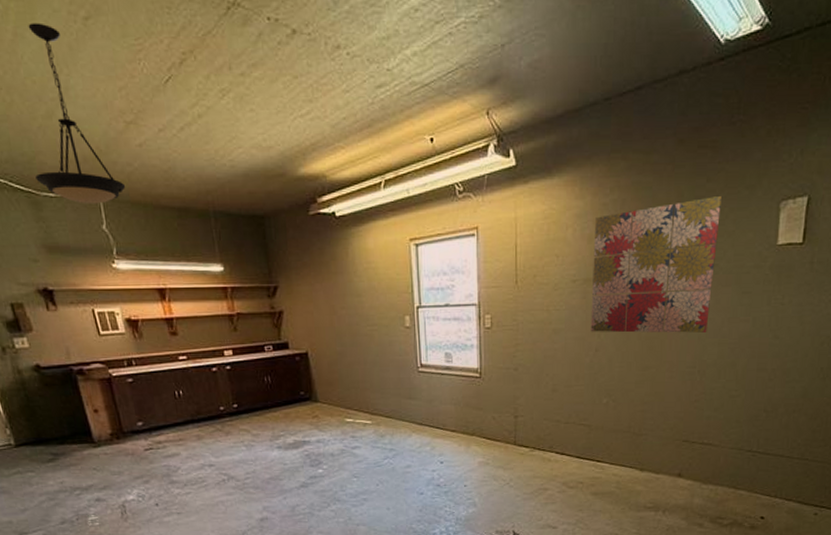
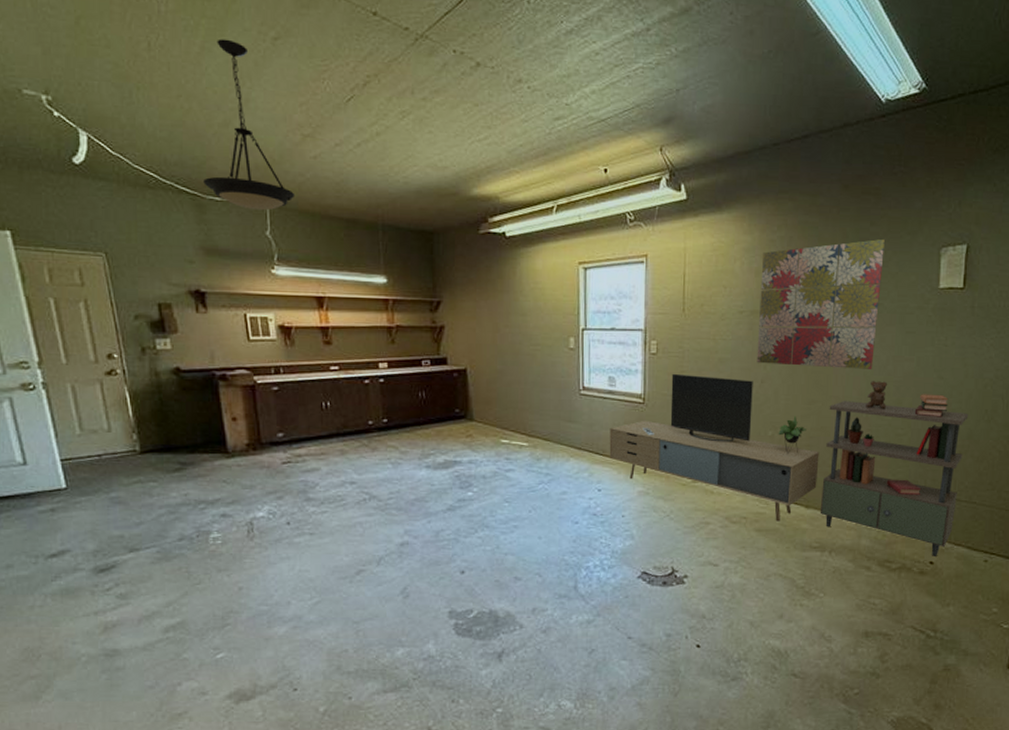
media console: none [448,346,654,485] -> present [609,373,820,522]
shelving unit: none [654,344,804,512] -> present [820,381,969,556]

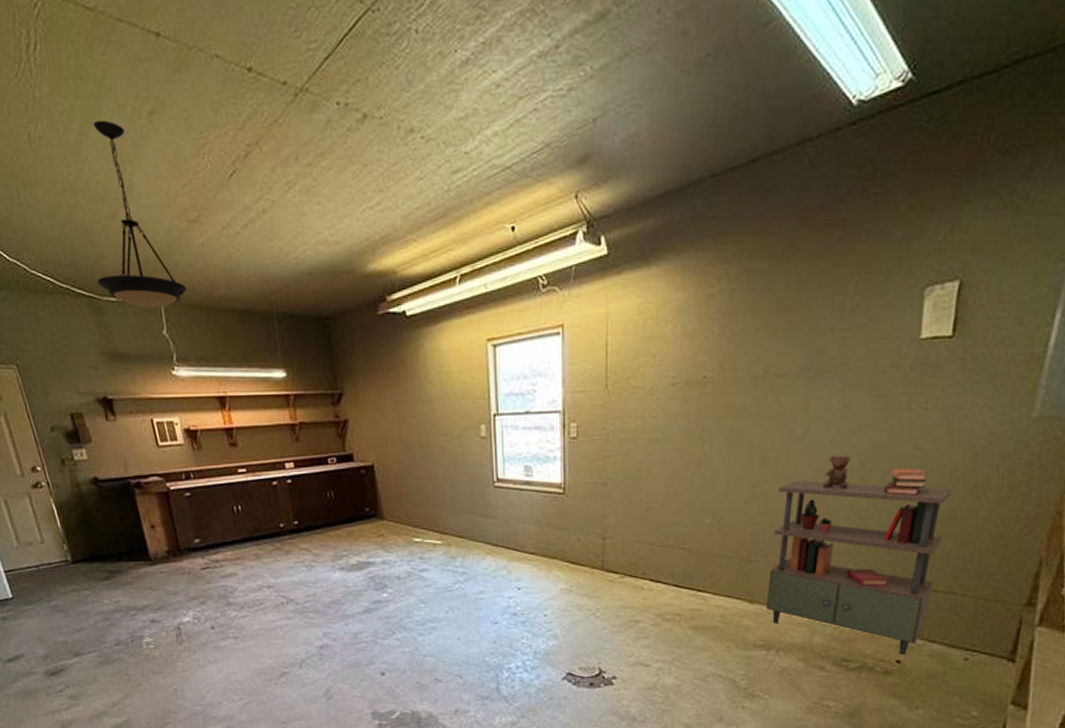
media console: present [609,373,820,522] -> none [528,458,766,619]
wall art: present [756,238,885,369] -> none [692,282,852,443]

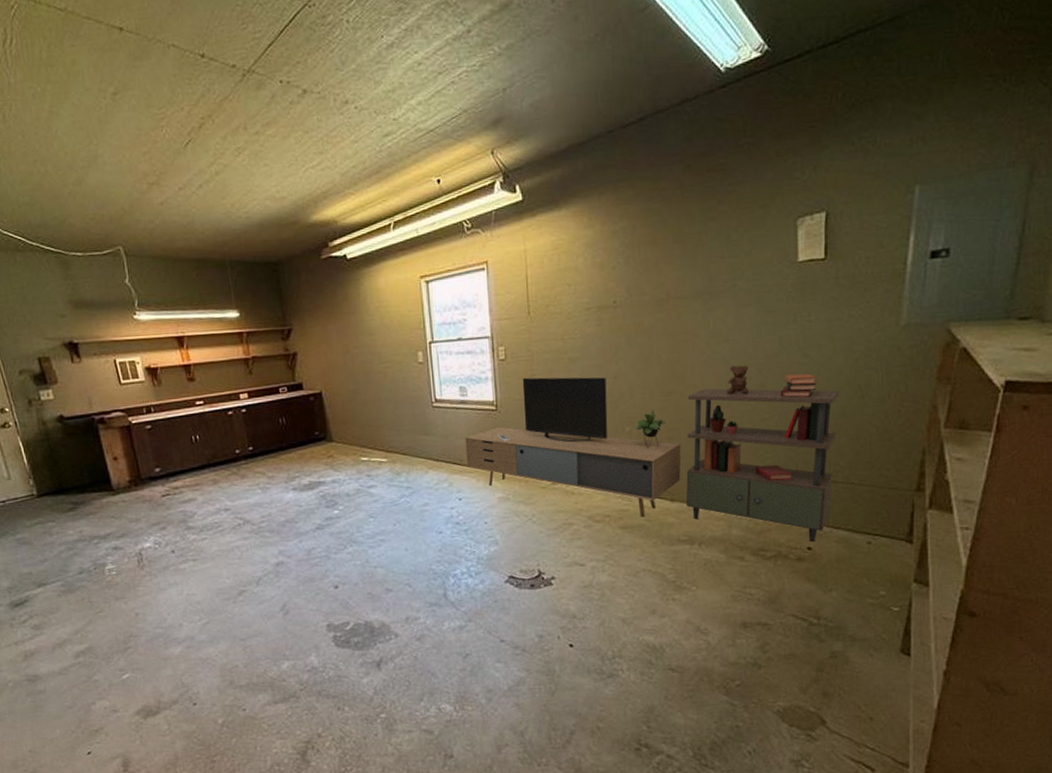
light fixture: present [93,120,188,309] -> none [62,101,148,261]
media console: none [528,458,766,619] -> present [465,377,681,518]

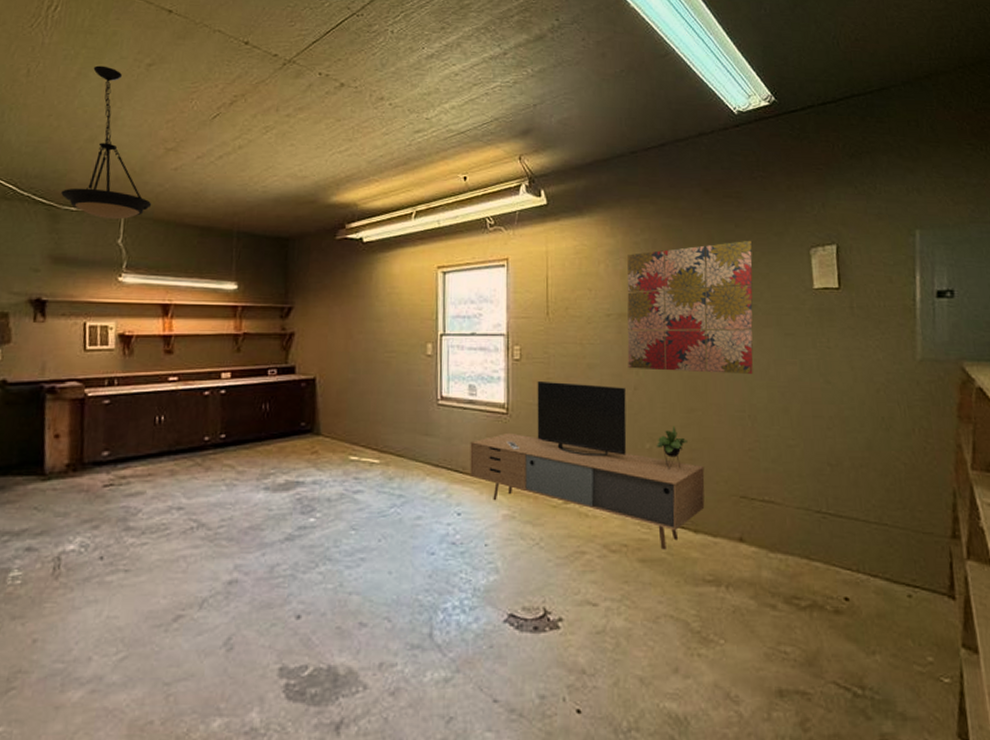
light fixture: none [62,101,148,261] -> present [61,65,152,220]
wall art: none [605,216,735,359] -> present [627,240,753,374]
shelving unit: present [686,365,840,542] -> none [710,387,866,591]

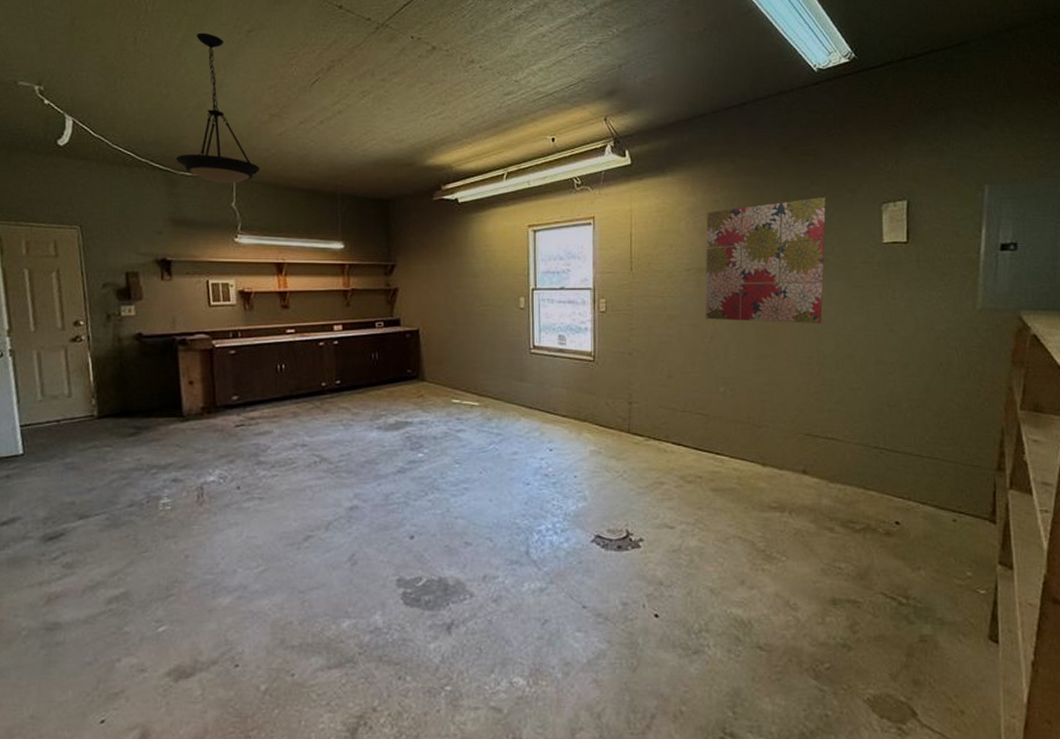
media console: present [470,380,705,550] -> none [560,330,773,481]

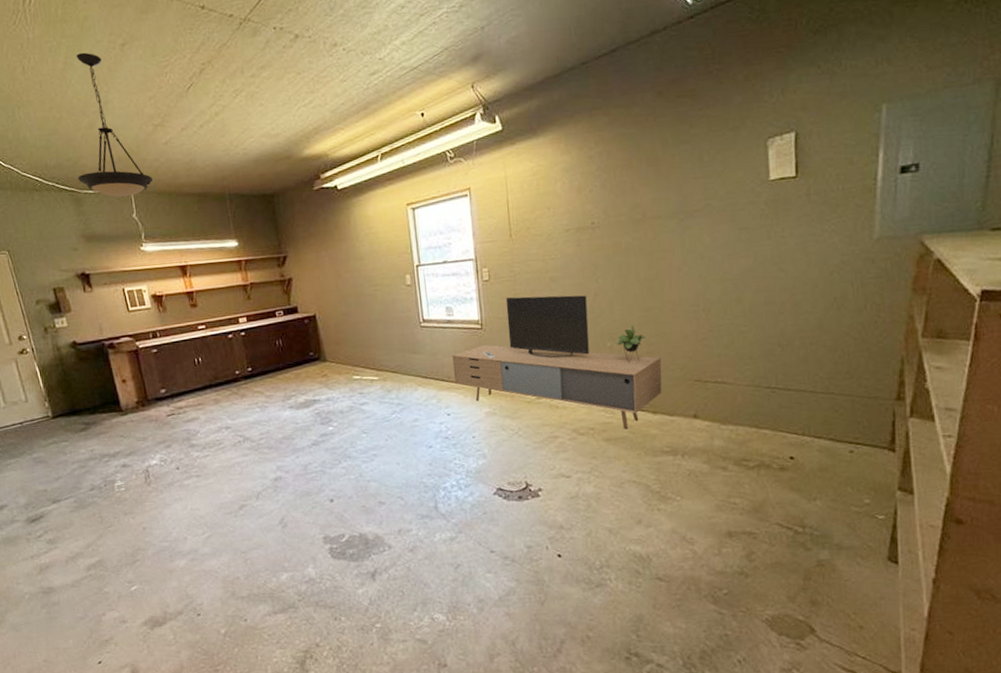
media console: none [560,330,773,481] -> present [452,295,662,430]
wall art: present [705,196,826,323] -> none [583,138,708,278]

